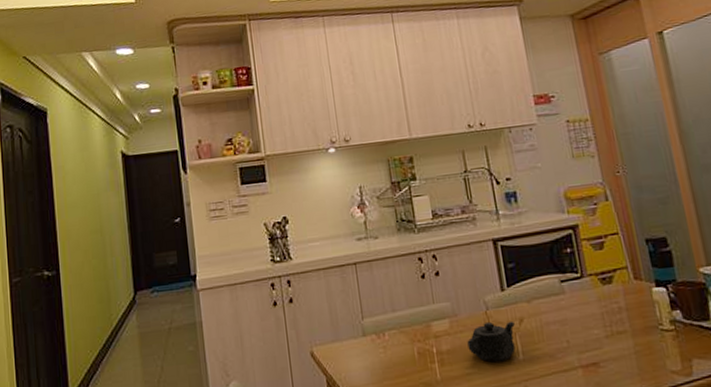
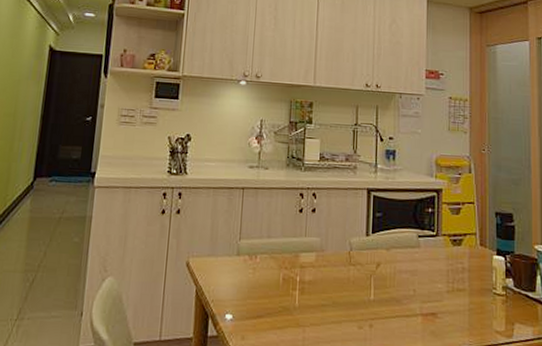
teapot: present [467,321,516,363] -> none [328,261,372,299]

